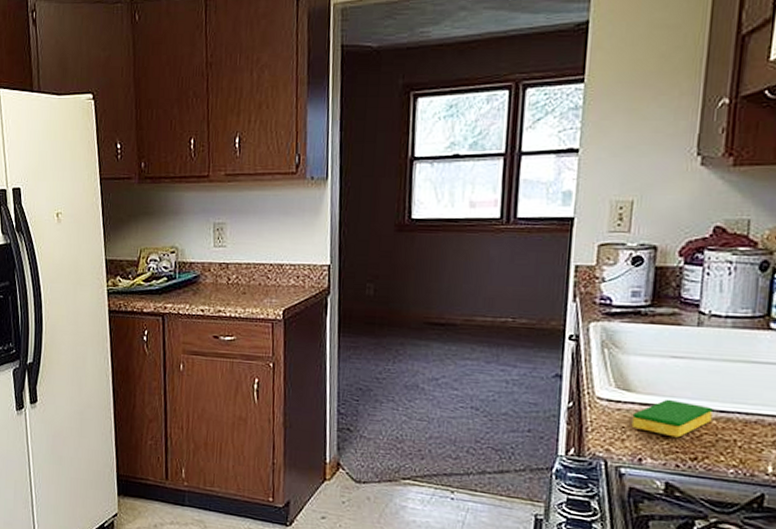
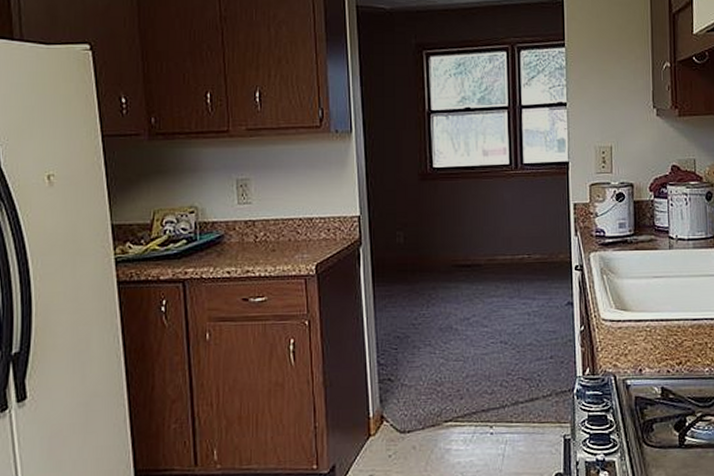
dish sponge: present [631,399,713,438] -> none [630,314,688,347]

